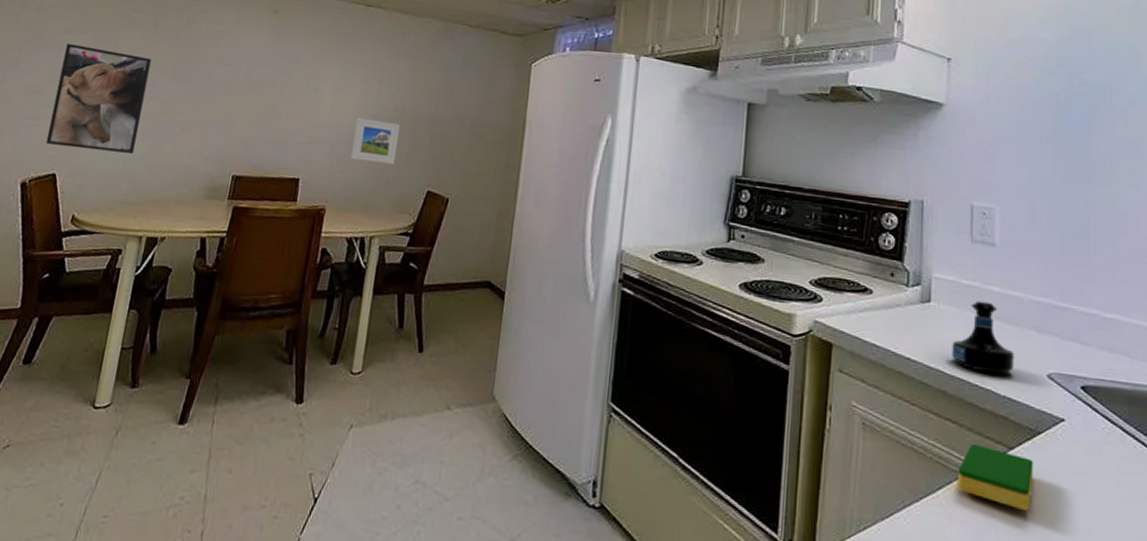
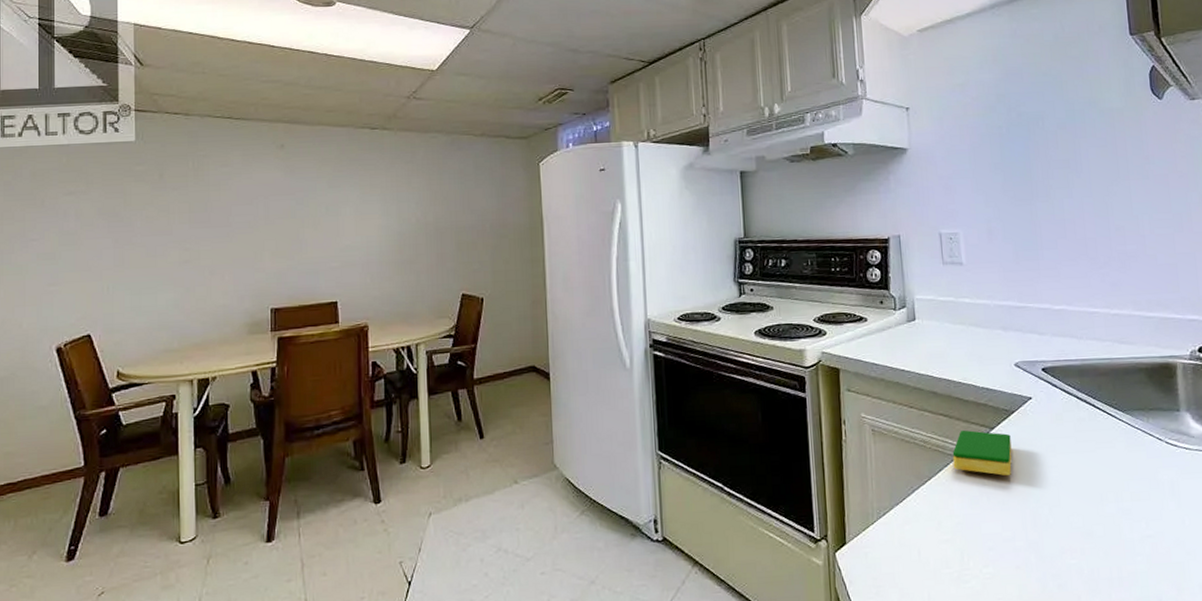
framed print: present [45,44,151,155] -> none [72,206,167,308]
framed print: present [351,117,401,165] -> none [382,236,427,276]
tequila bottle: present [952,300,1014,375] -> none [937,312,988,371]

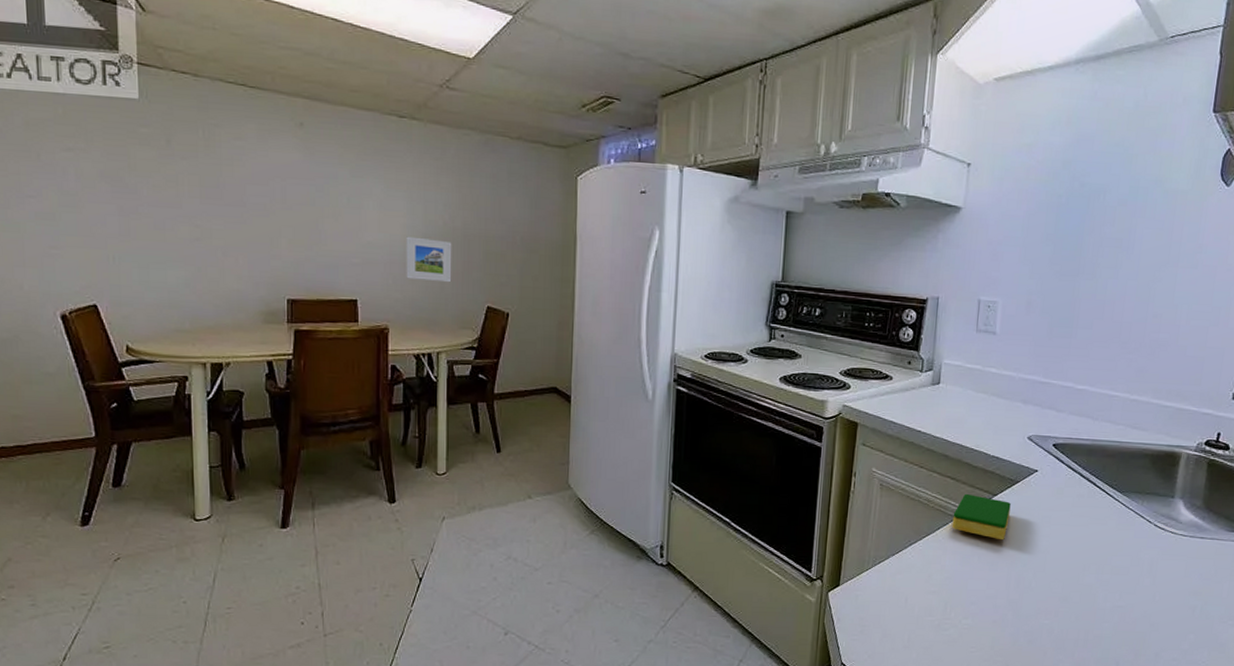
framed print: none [382,236,427,276] -> present [406,236,452,283]

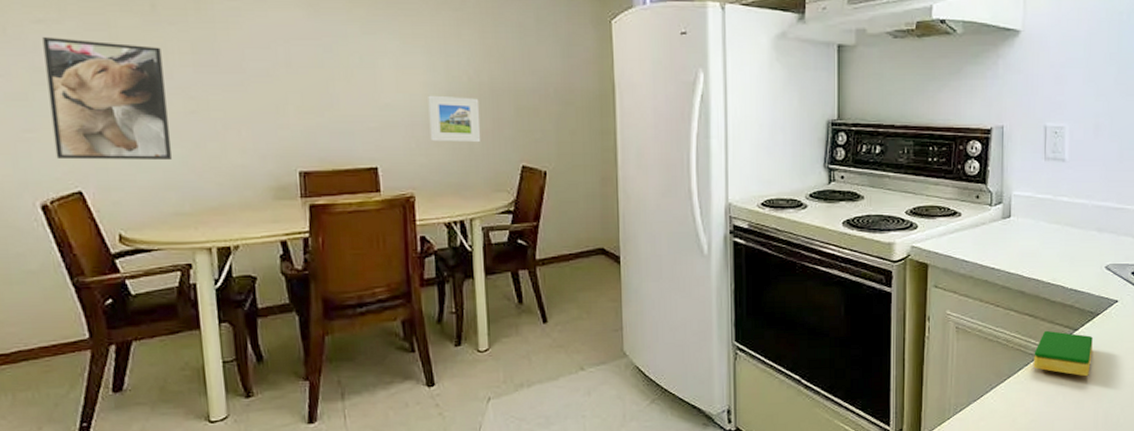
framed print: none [71,164,177,282] -> present [42,37,173,161]

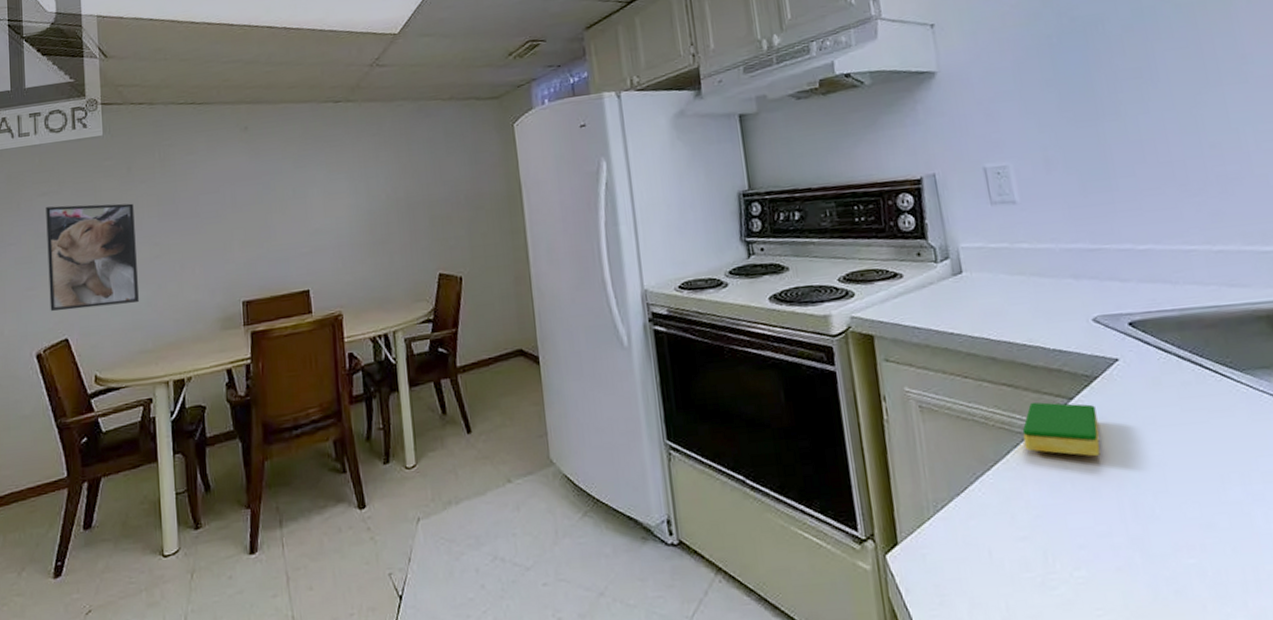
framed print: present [428,95,481,143] -> none [352,214,401,260]

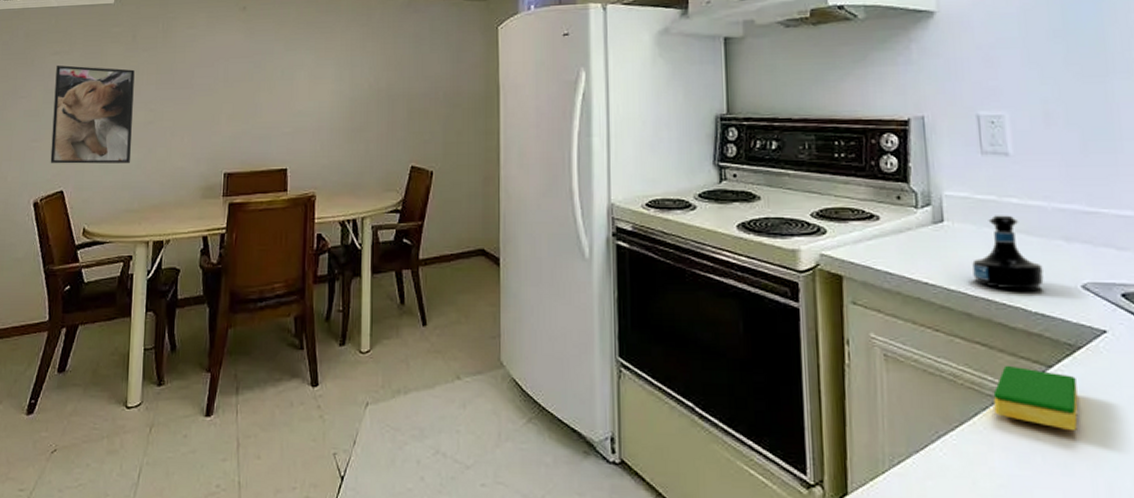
tequila bottle: none [992,260,1059,331] -> present [972,215,1044,290]

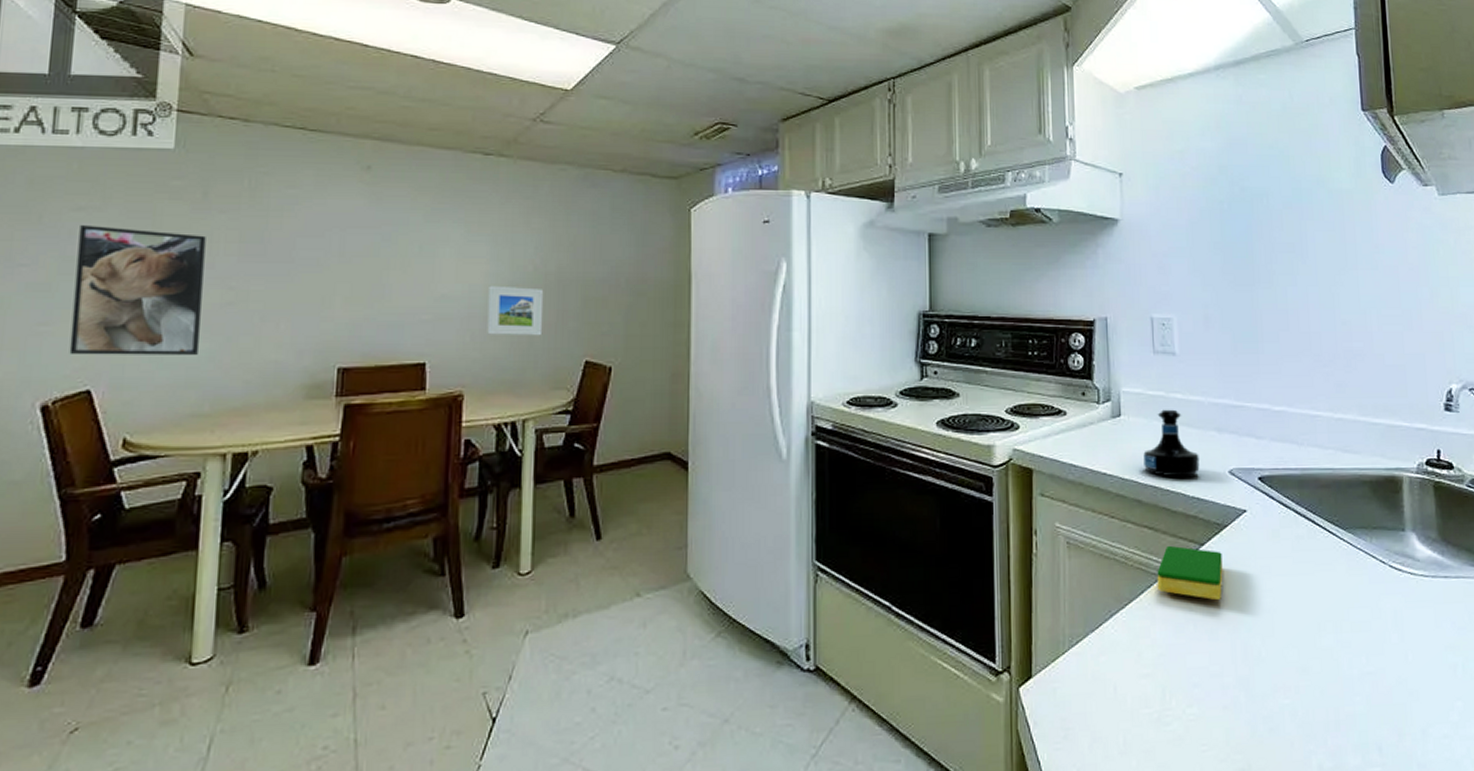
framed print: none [333,102,377,145] -> present [487,285,544,336]

